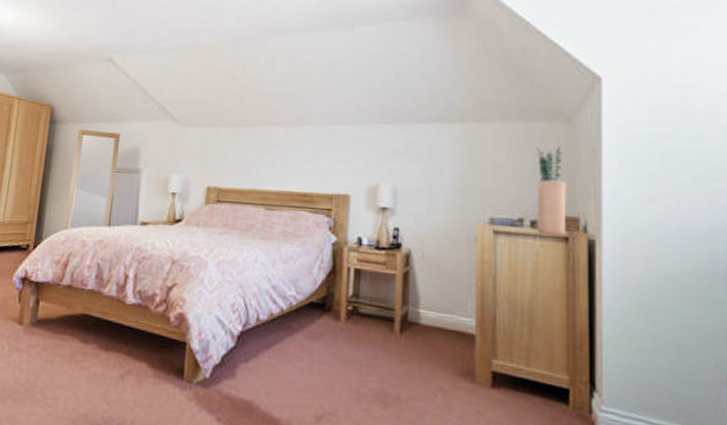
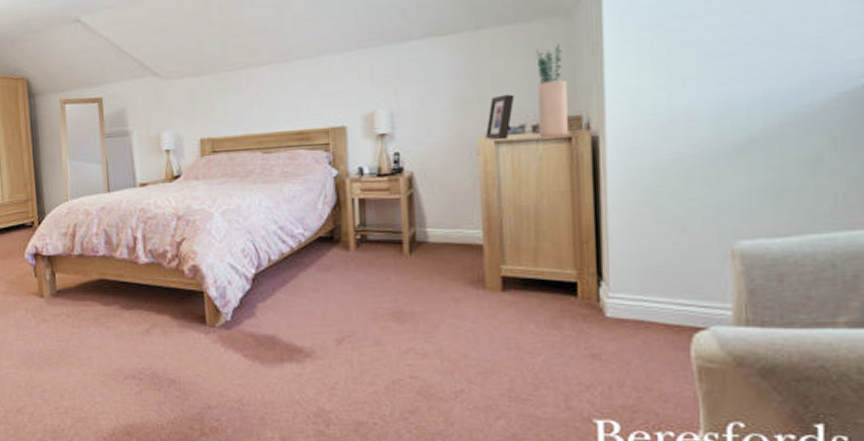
picture frame: none [484,186,515,231] -> present [485,94,515,140]

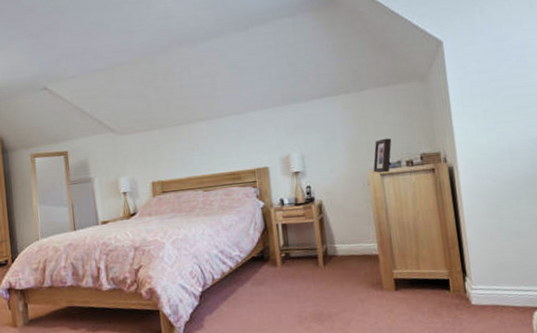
vase: present [536,43,569,138] -> none [404,100,432,170]

